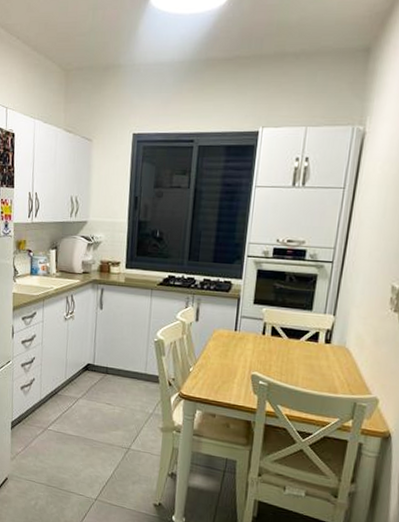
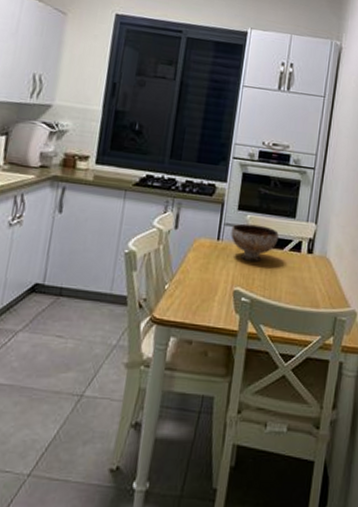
bowl: none [247,316,295,350] -> present [231,223,279,262]

